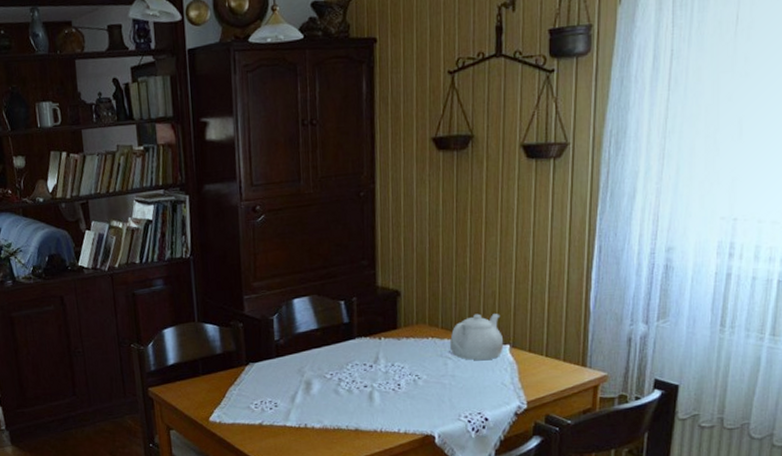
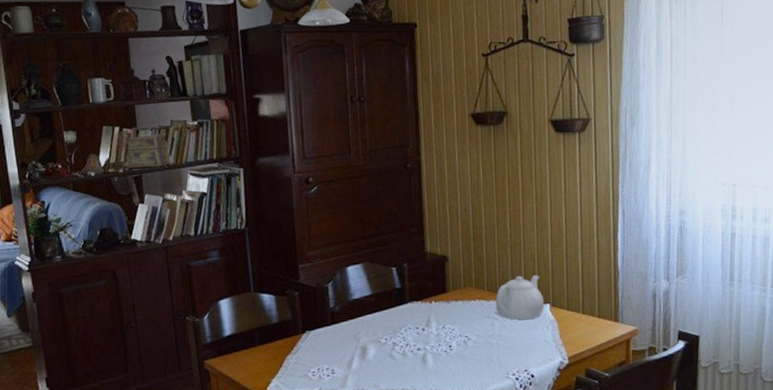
decorative box: none [54,158,120,196] -> present [106,133,174,170]

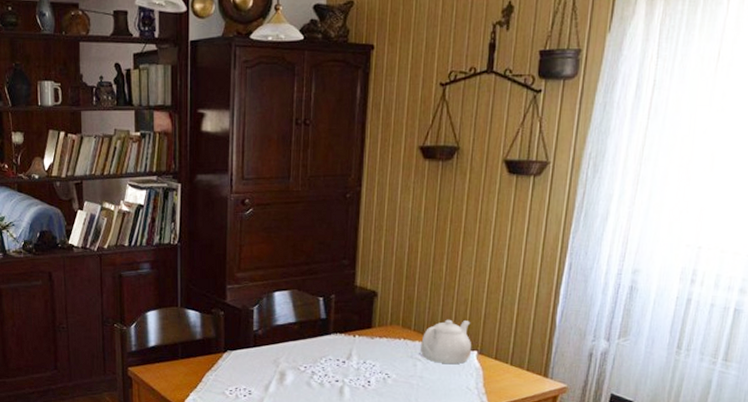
decorative box: present [106,133,174,170] -> none [50,141,114,176]

